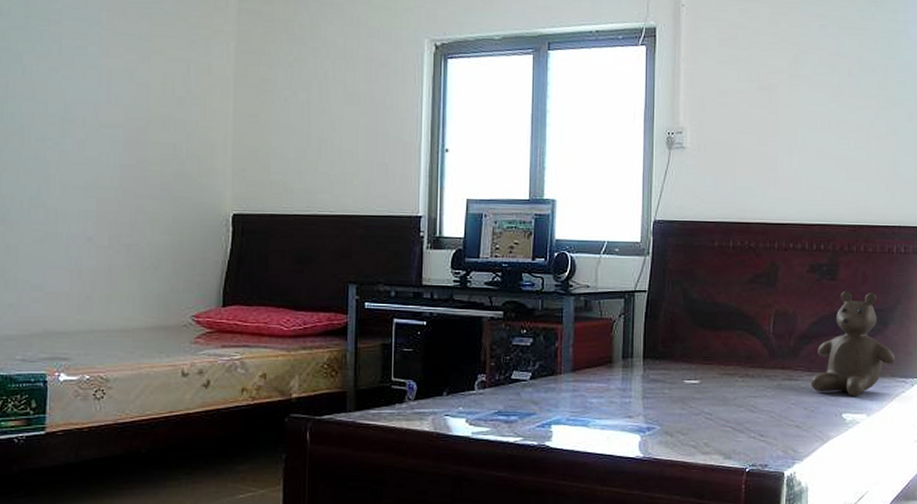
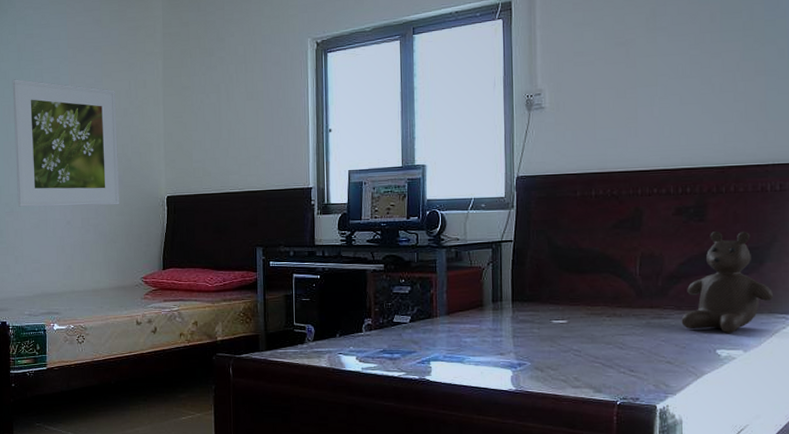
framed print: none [13,41,168,221] -> present [12,79,119,207]

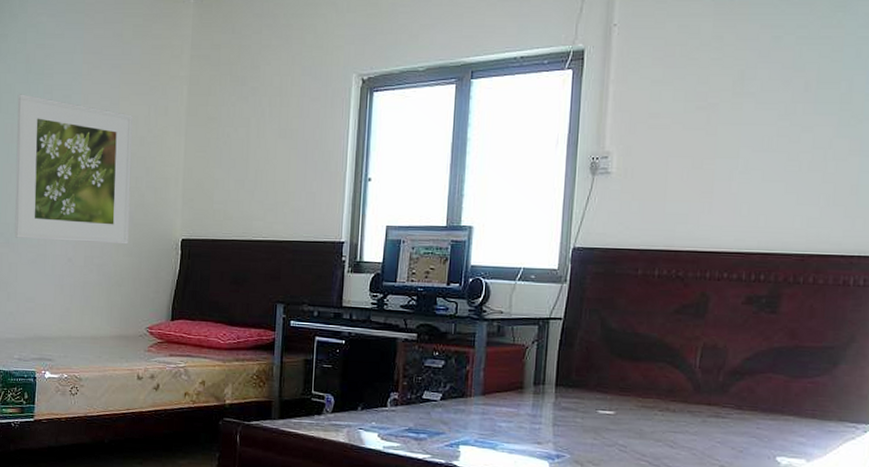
teddy bear: present [681,231,774,333] -> none [740,326,846,440]

